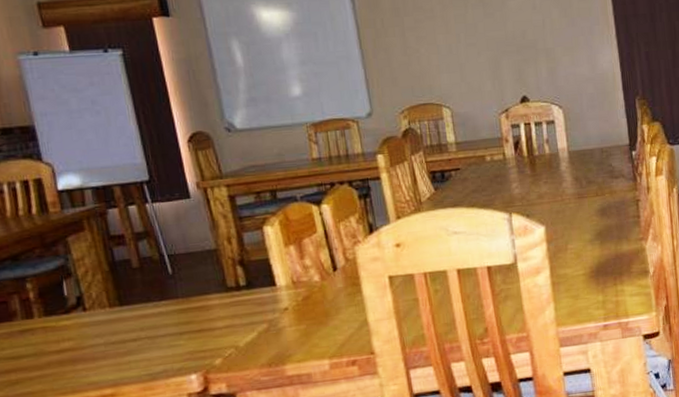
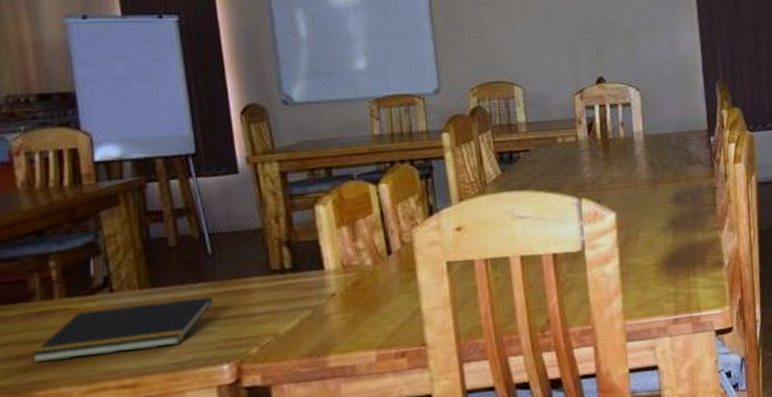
notepad: none [18,313,178,376] -> present [30,296,213,363]

